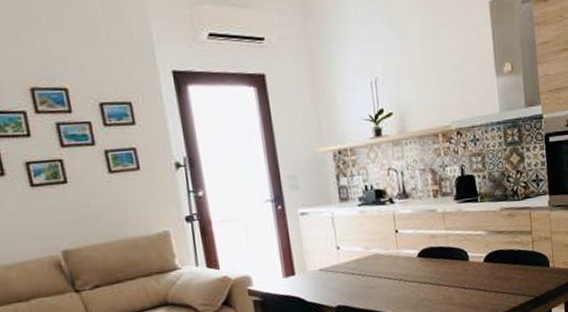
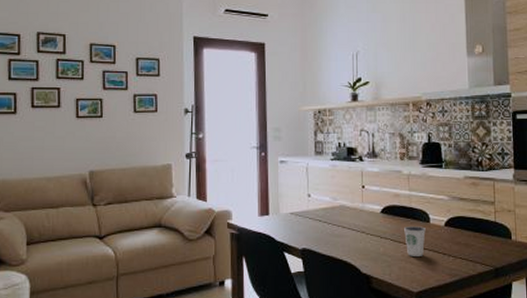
dixie cup: none [443,265,466,298] -> present [404,225,426,256]

